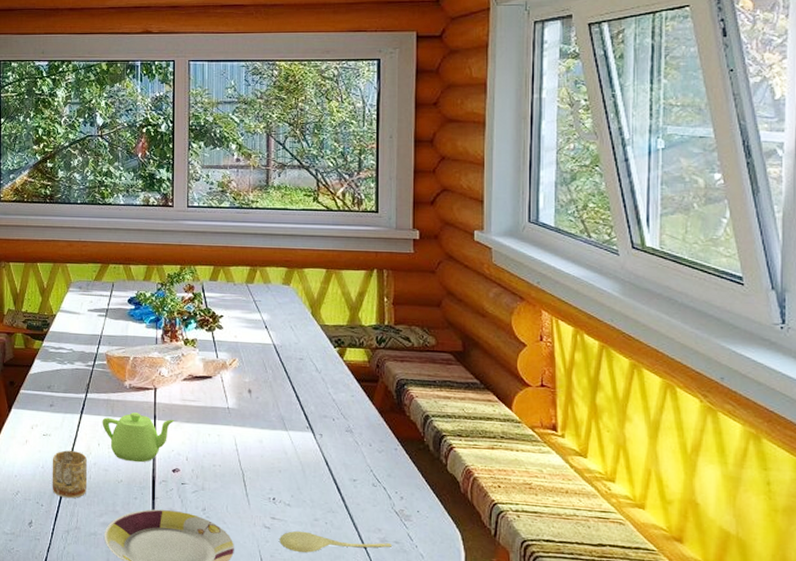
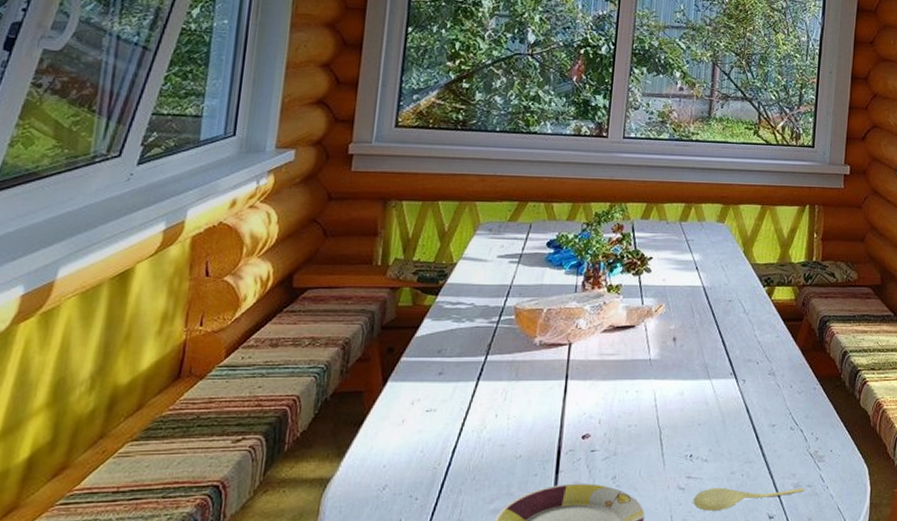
mug: present [52,450,88,499] -> none [431,427,480,486]
teapot: present [102,412,175,463] -> none [502,373,589,432]

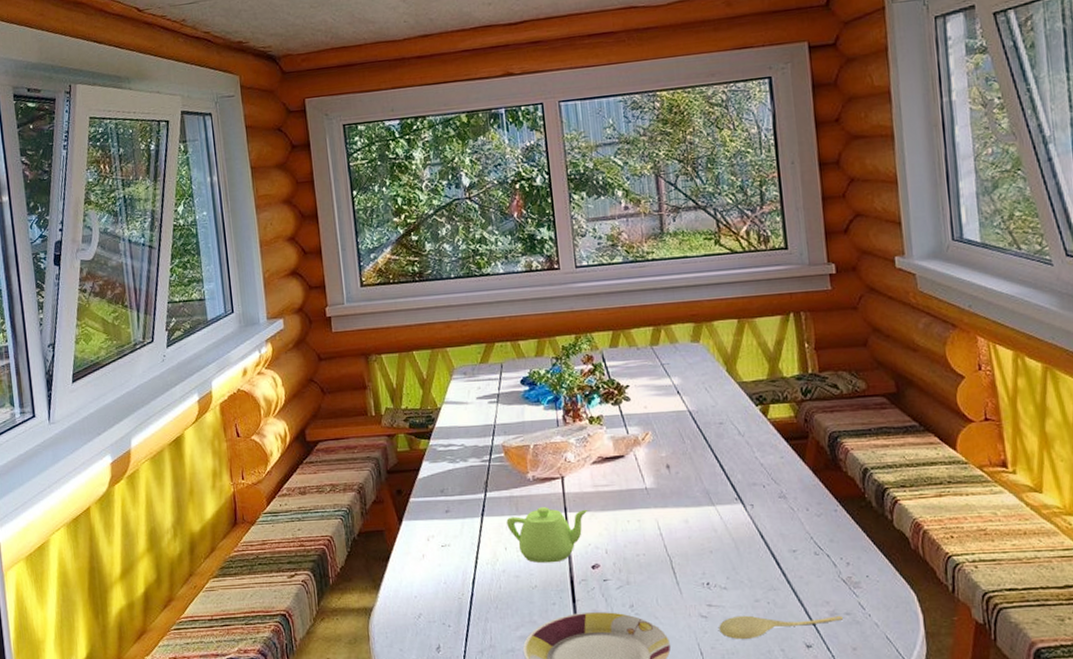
teapot: none [502,373,589,432] -> present [506,507,588,564]

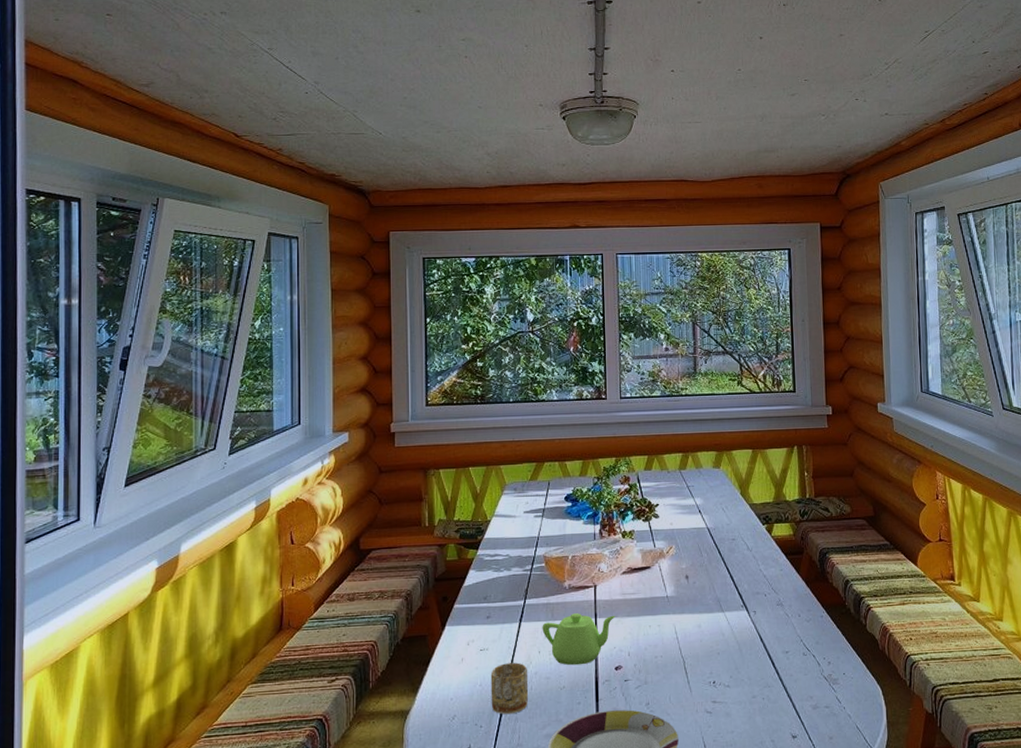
mug: none [454,559,498,614] -> present [490,662,529,715]
spoon: present [719,615,843,639] -> none [721,709,823,732]

